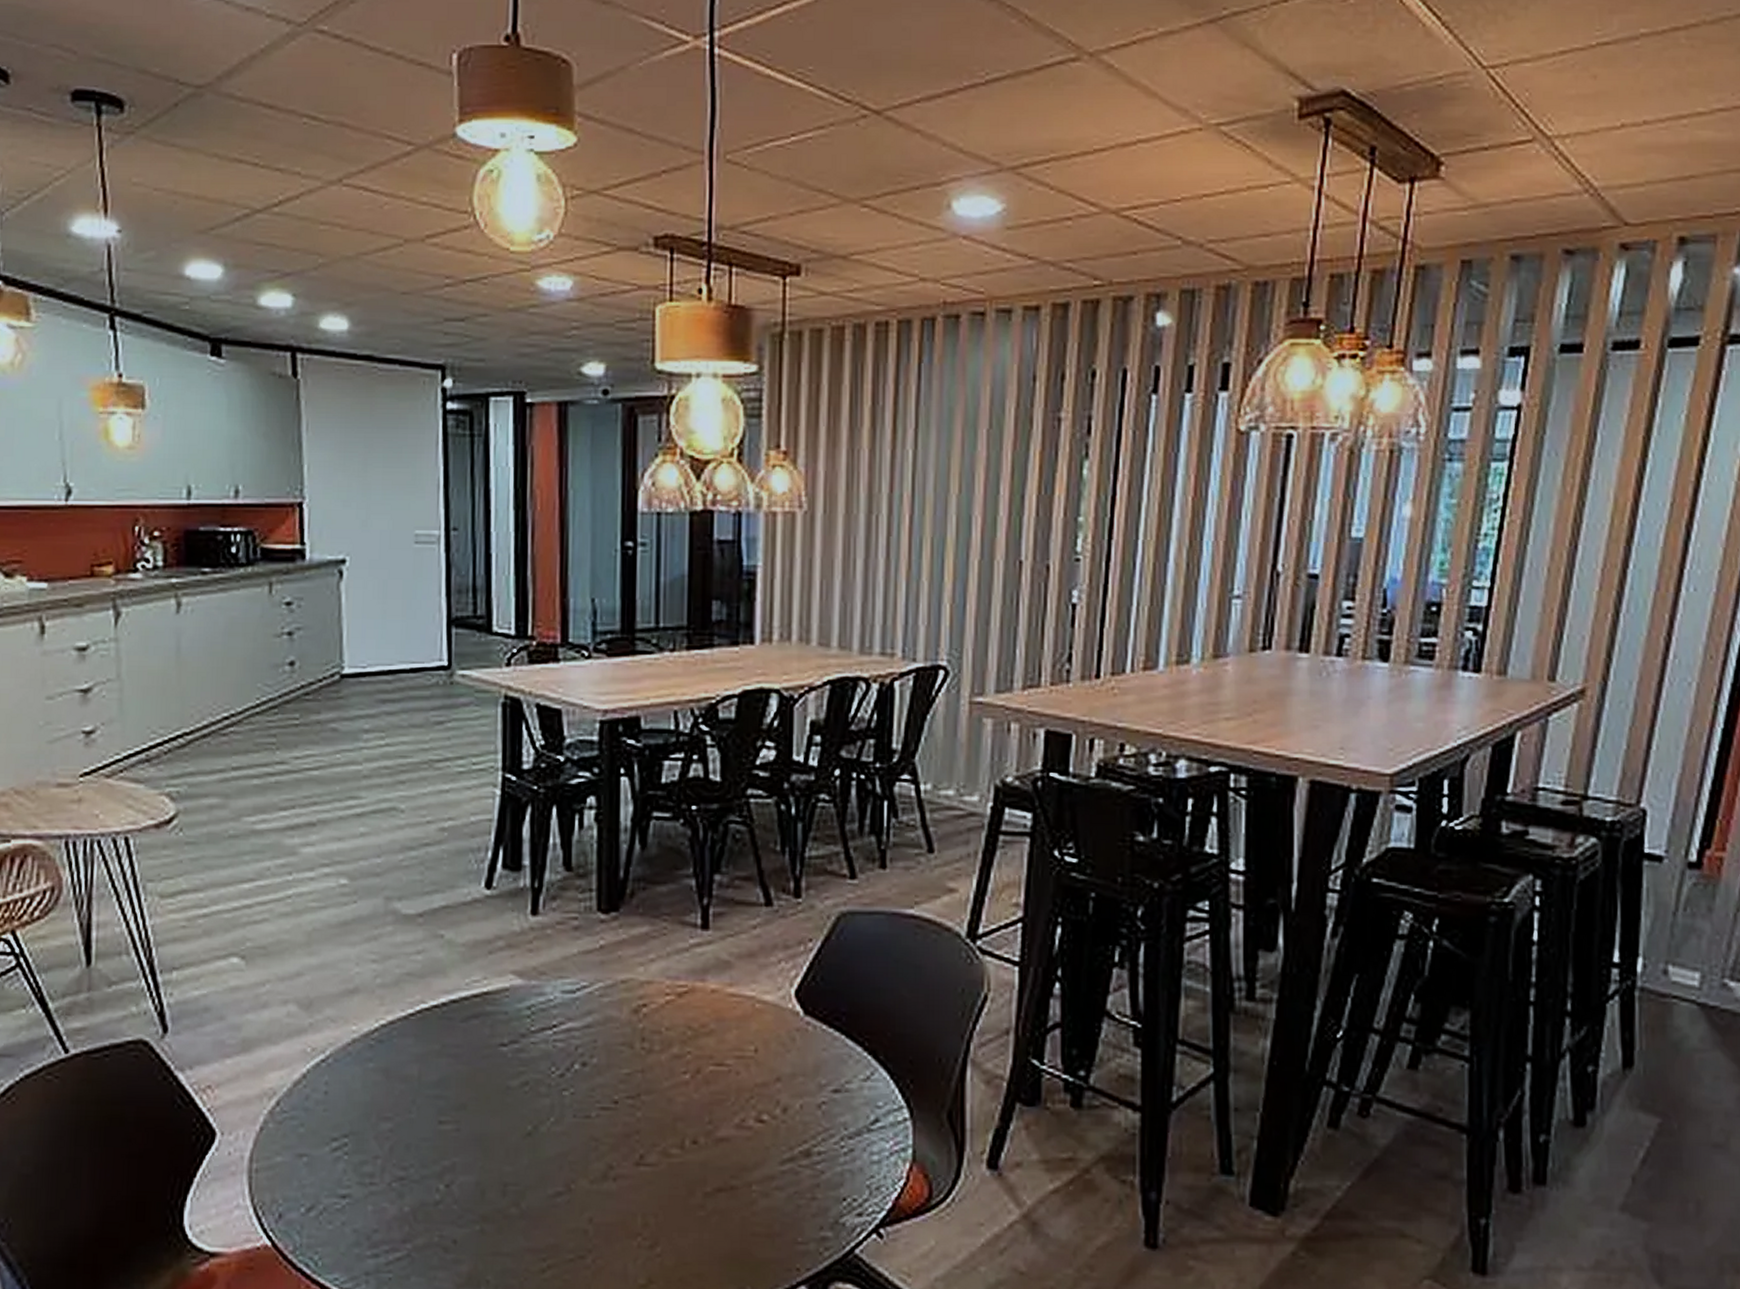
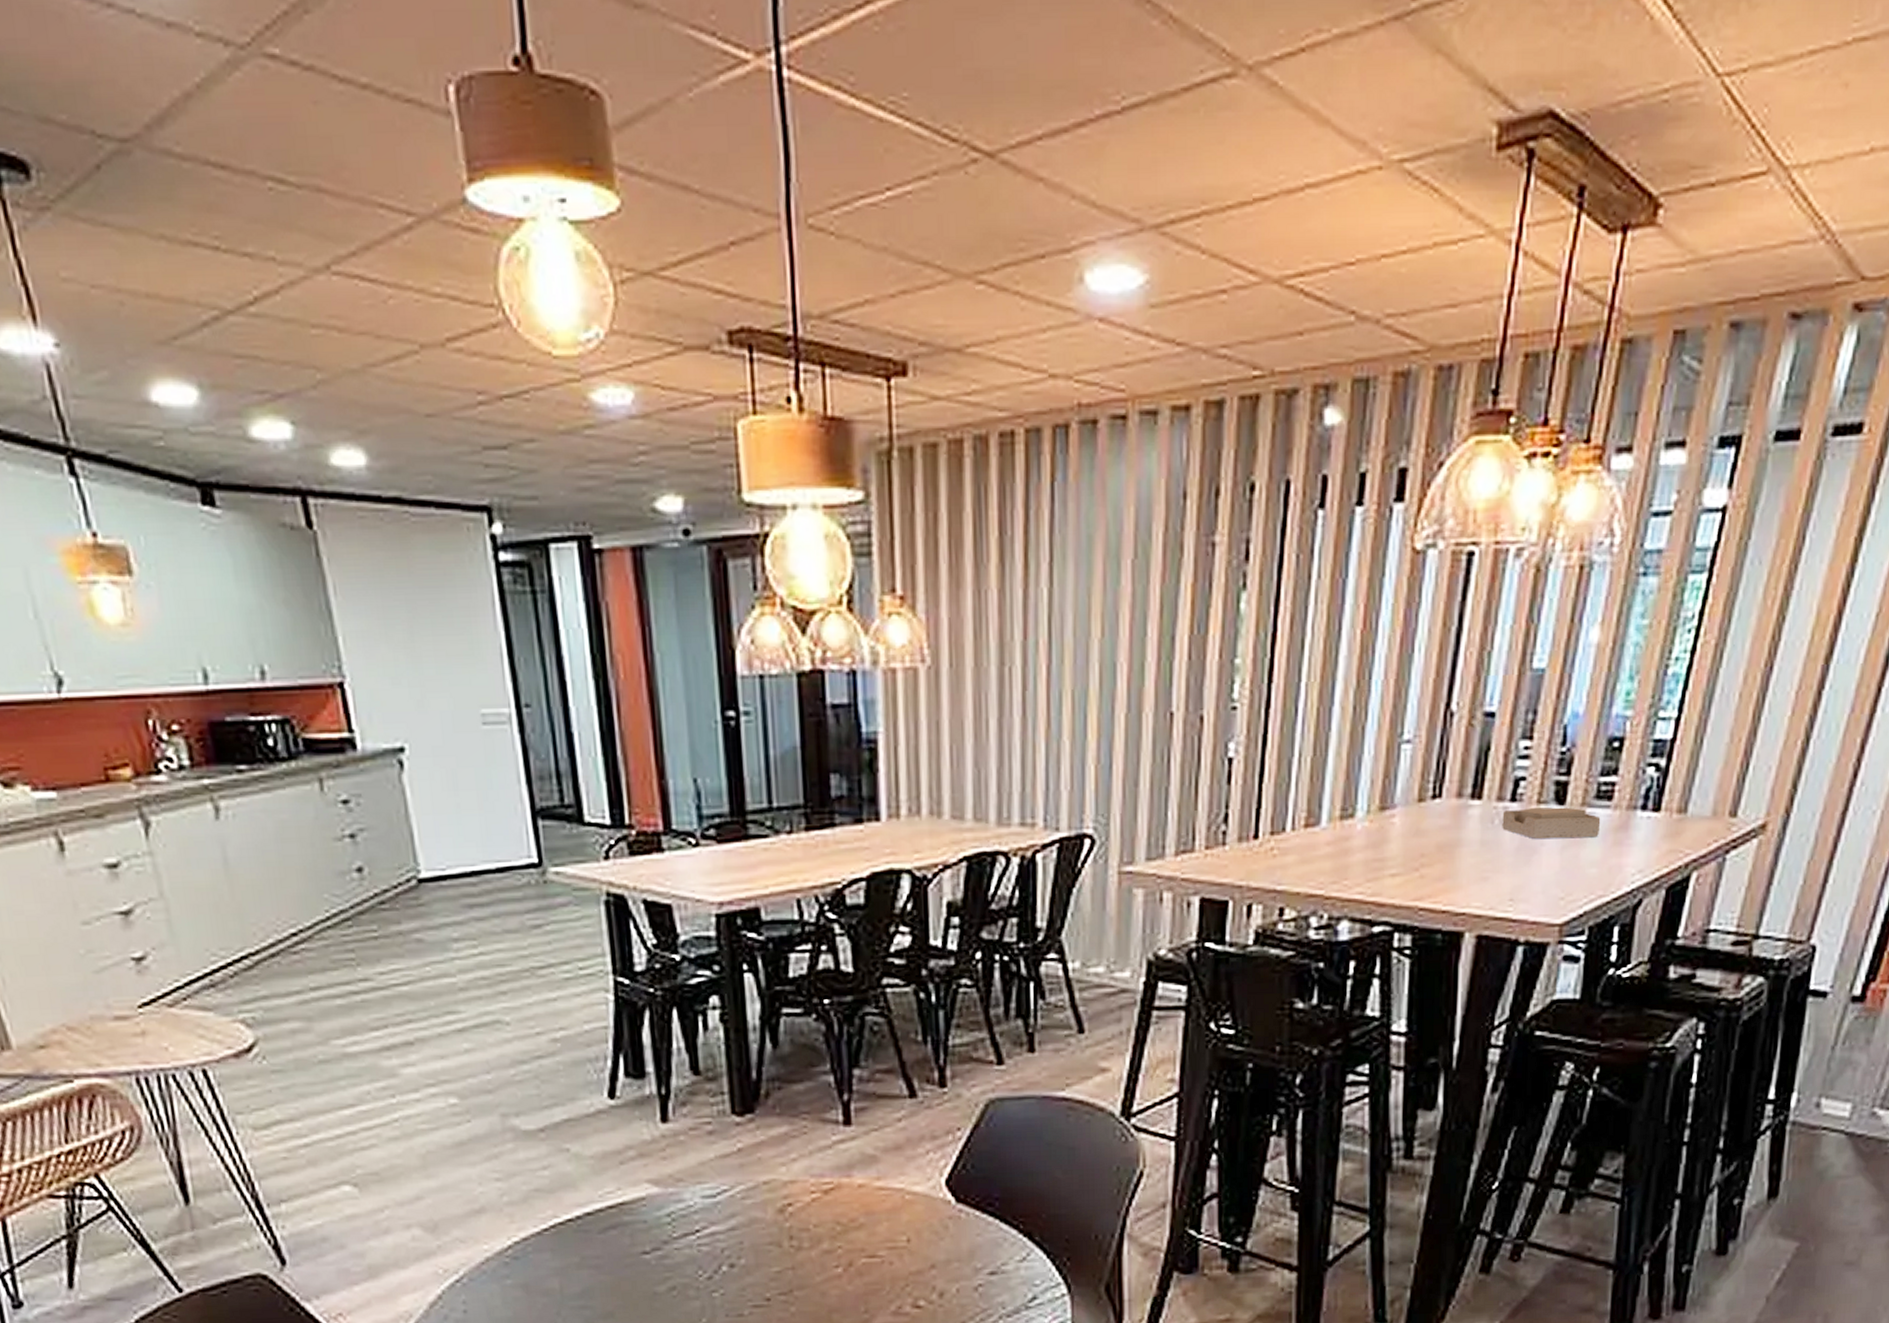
napkin holder: none [1329,662,1424,694] -> present [1502,806,1601,840]

